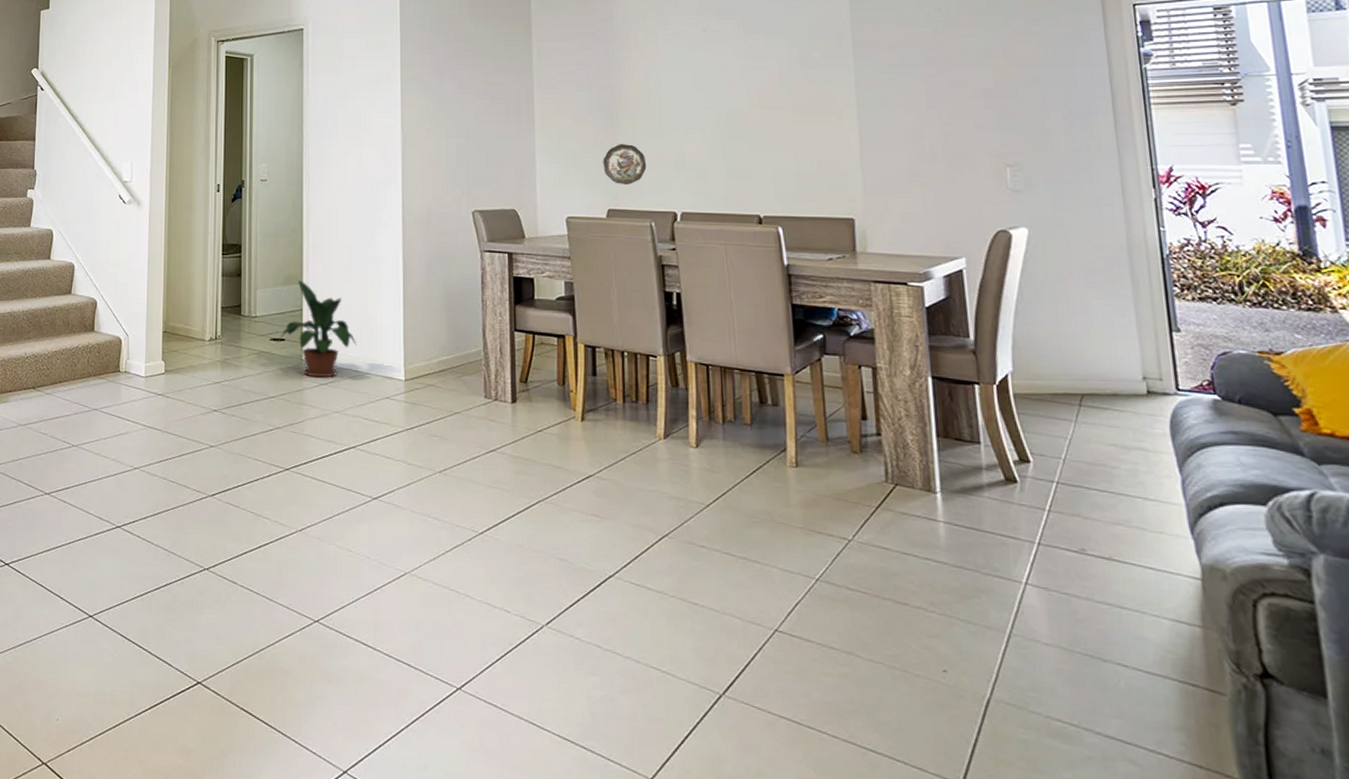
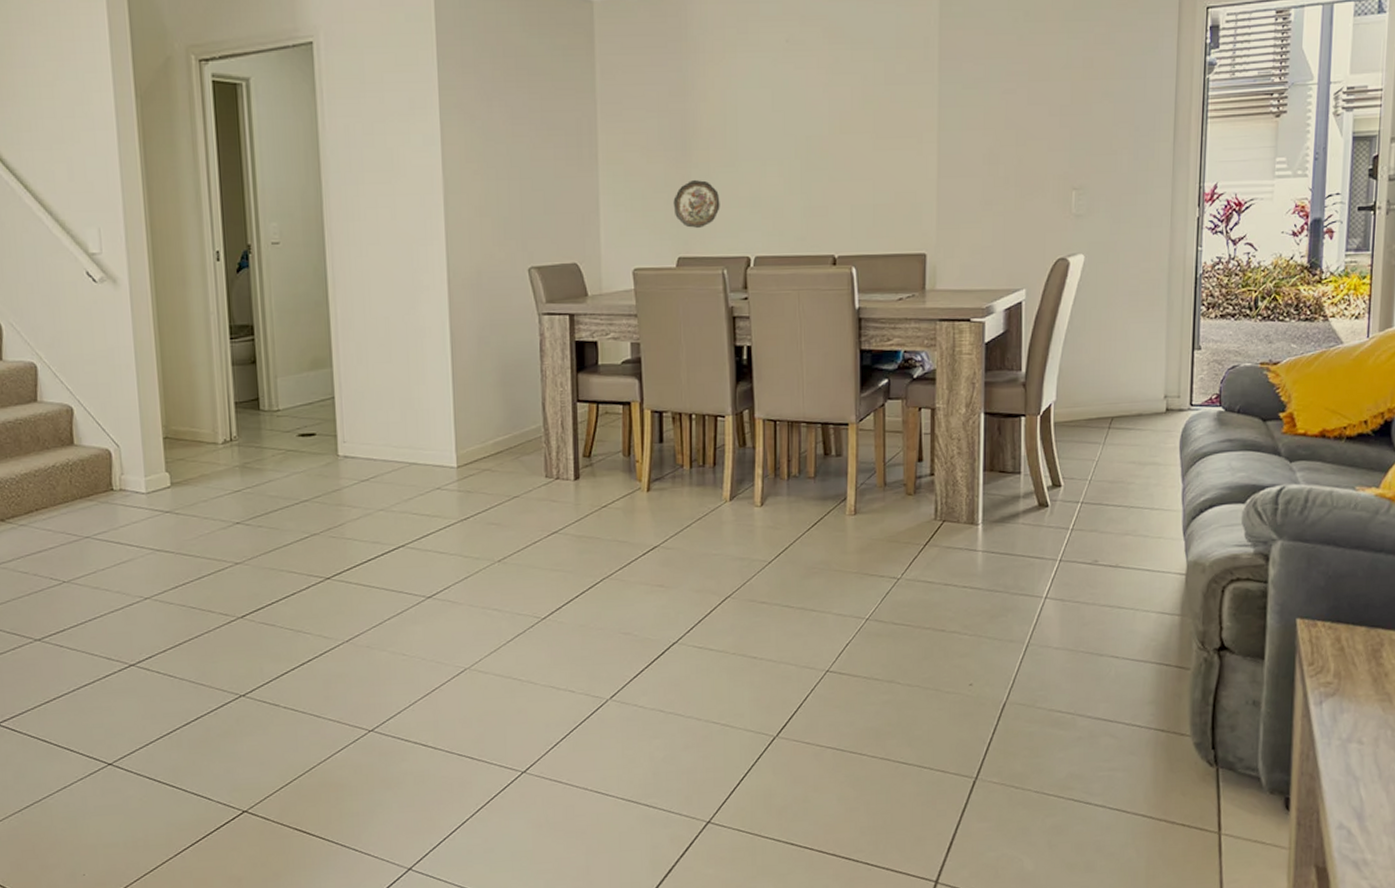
potted plant: present [277,280,357,378] -> none [306,363,401,474]

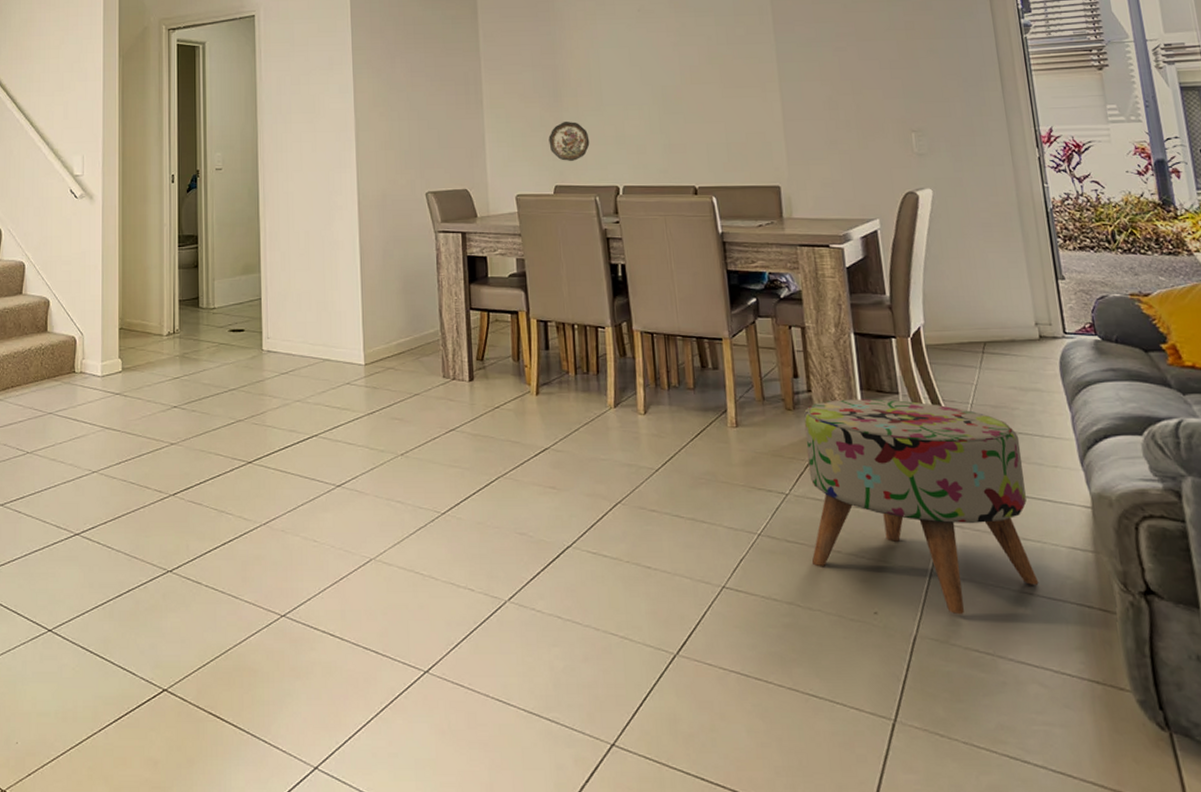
ottoman: none [915,479,1130,681] -> present [803,399,1039,615]

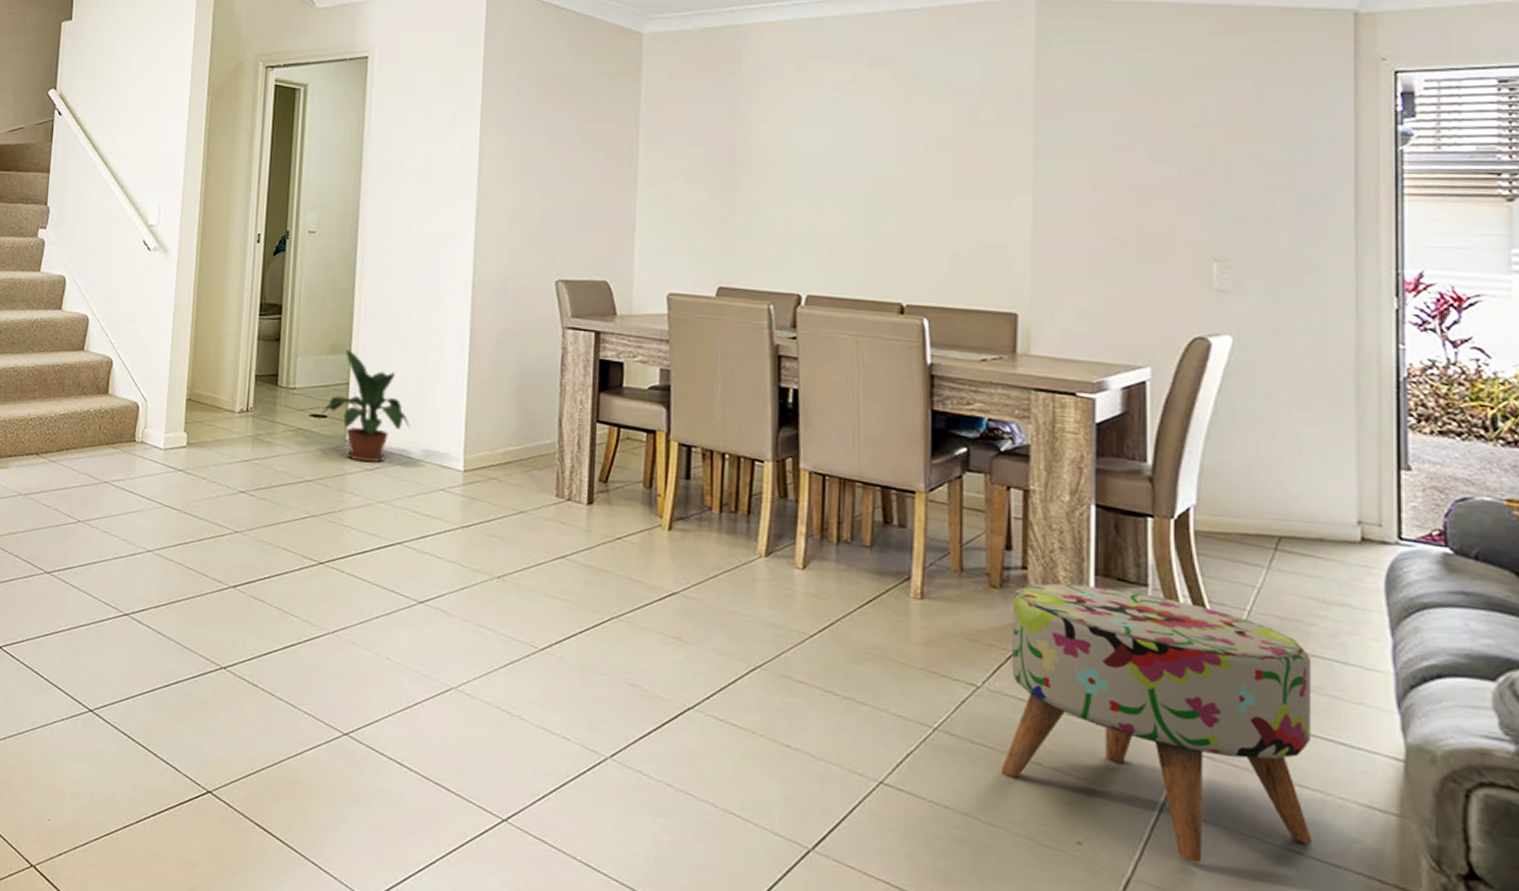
potted plant: none [236,269,317,367] -> present [318,350,411,463]
decorative plate: present [548,122,590,161] -> none [716,211,769,259]

